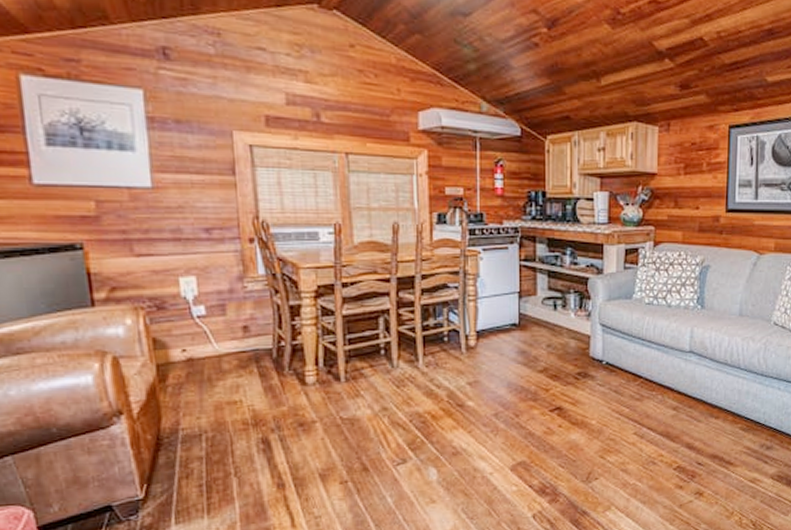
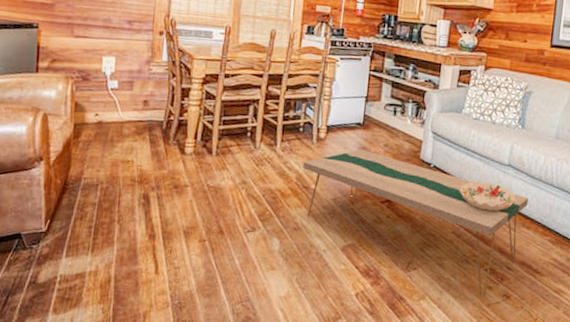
coffee table: none [453,353,714,499] -> present [302,149,528,298]
decorative bowl: none [637,372,702,405] -> present [459,180,516,212]

